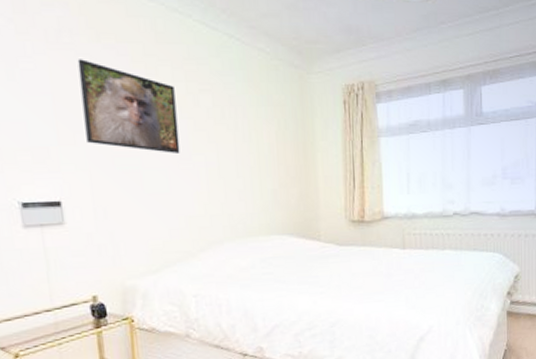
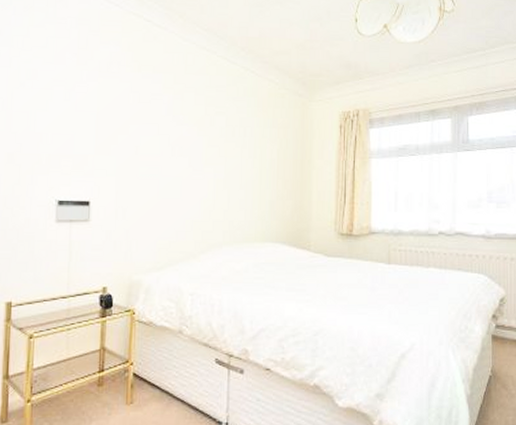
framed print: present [77,59,180,153] -> none [118,85,195,165]

